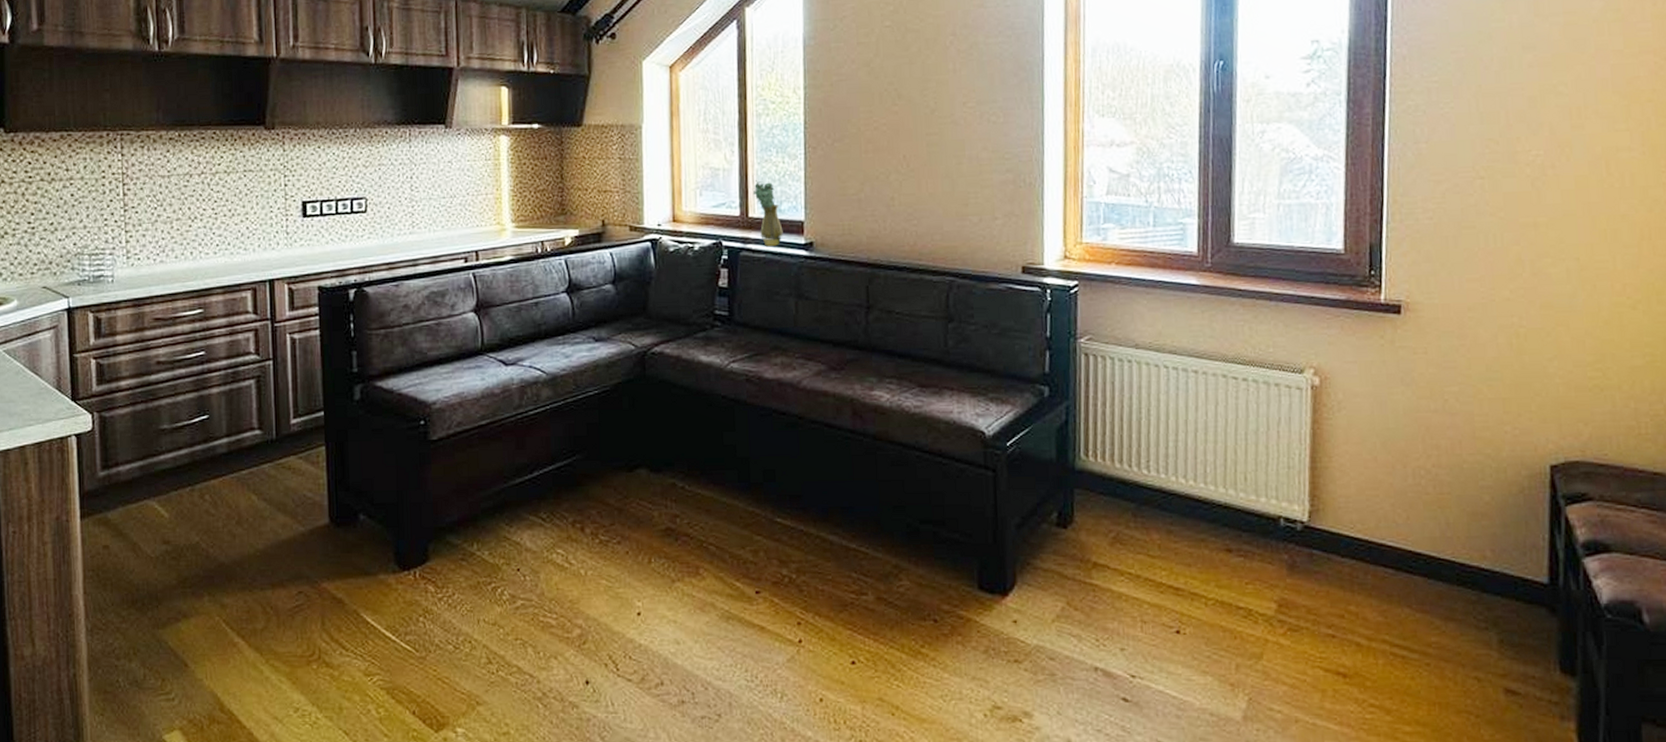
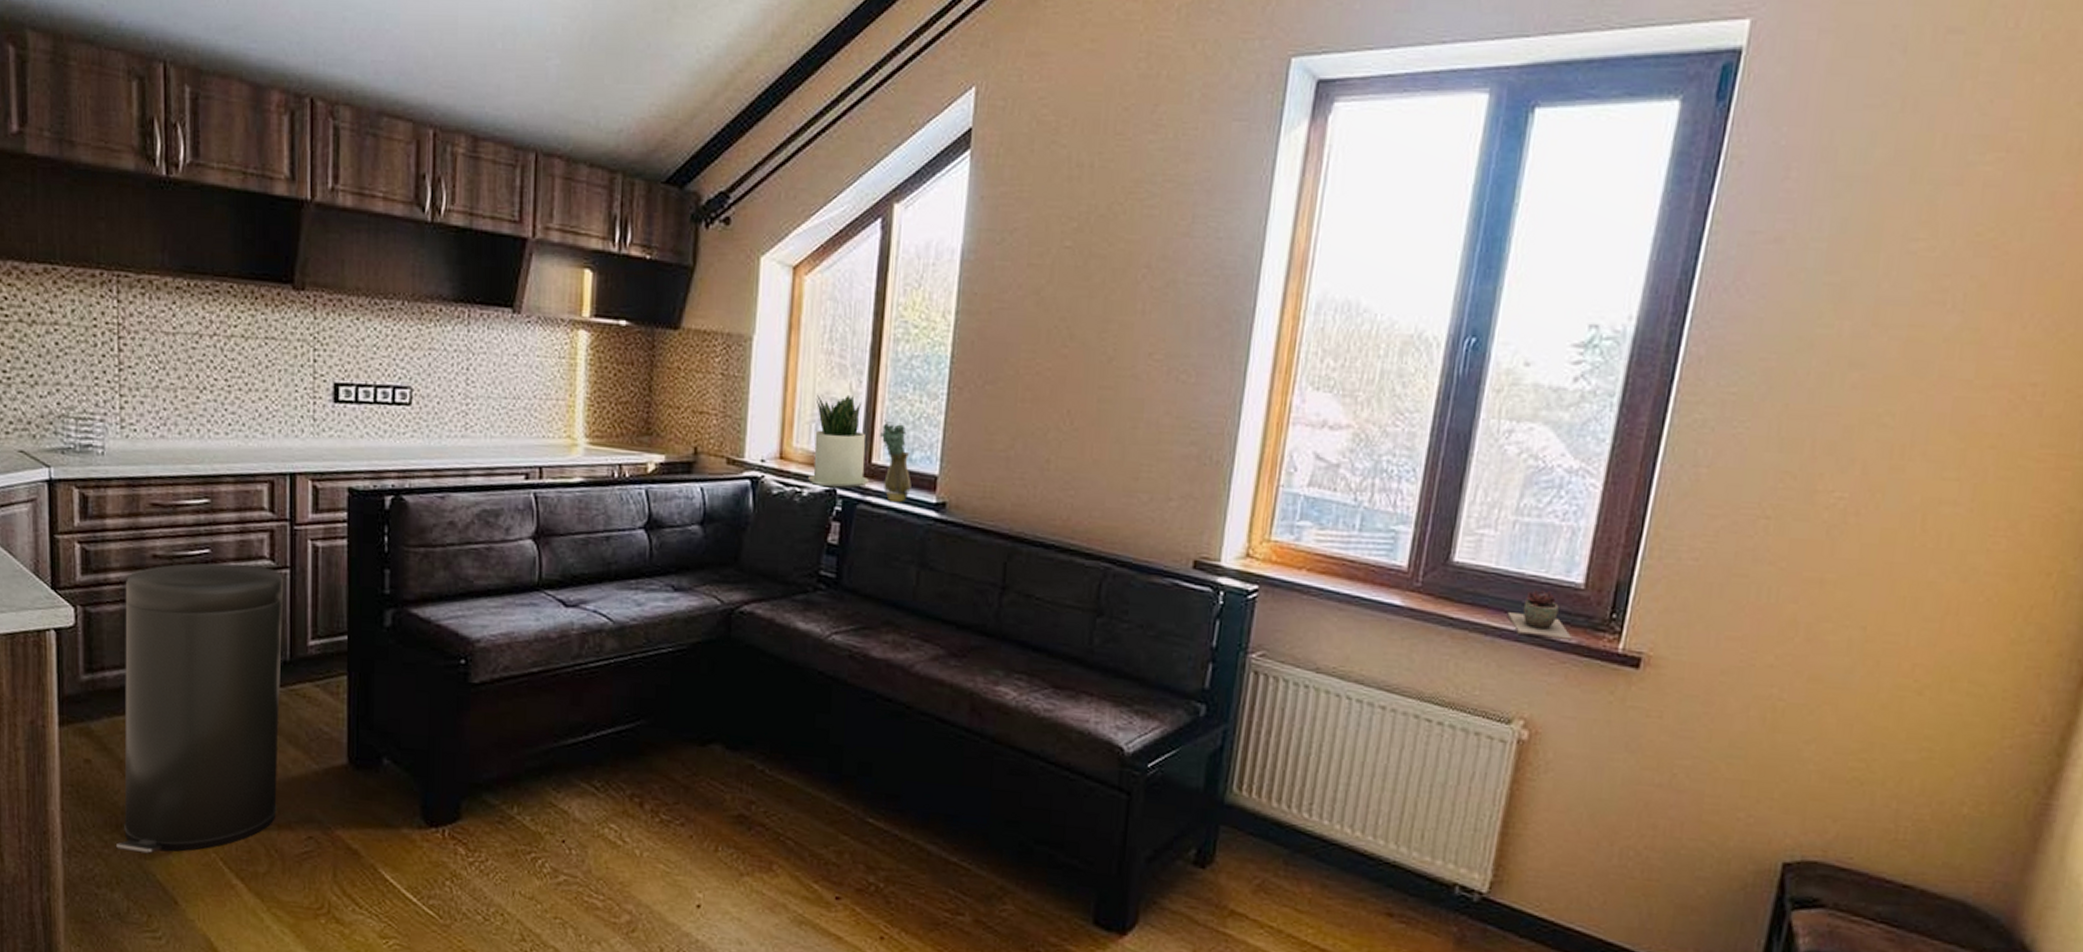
pedal bin: none [132,360,270,624] -> present [115,563,283,854]
planter: none [697,163,748,241] -> present [808,394,869,489]
succulent plant: none [1285,257,1342,298] -> present [1507,589,1573,641]

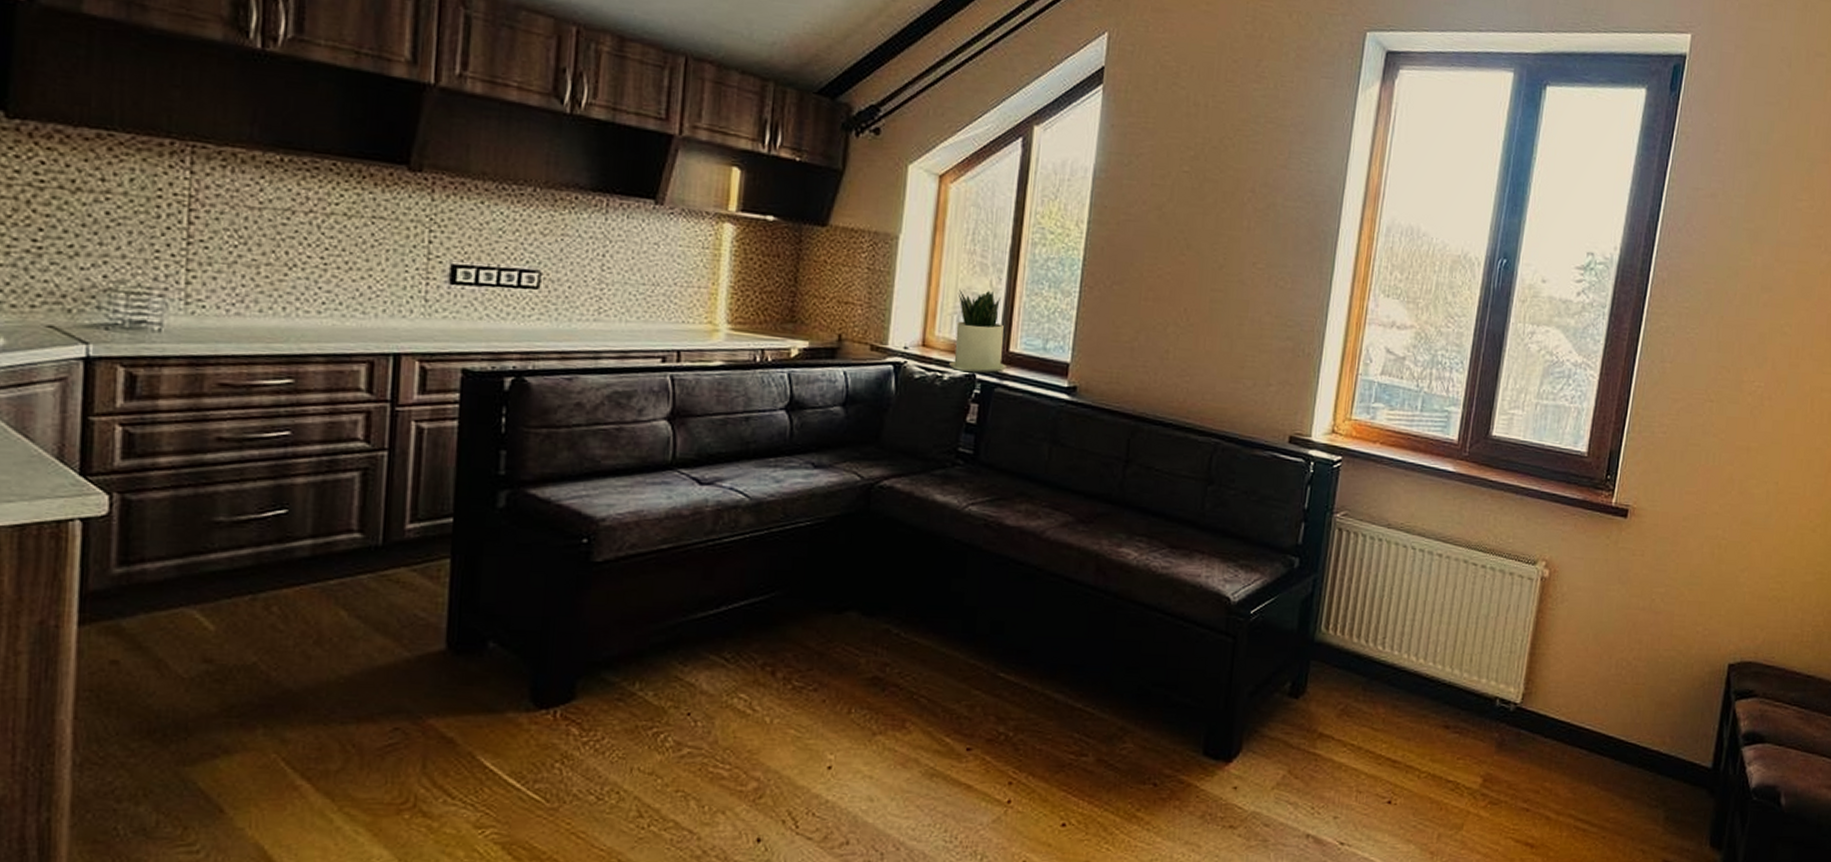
pedal bin: present [115,563,283,854] -> none [145,445,379,760]
vase: present [880,420,912,502] -> none [1018,313,1046,386]
succulent plant: present [1507,589,1573,641] -> none [1532,457,1580,498]

